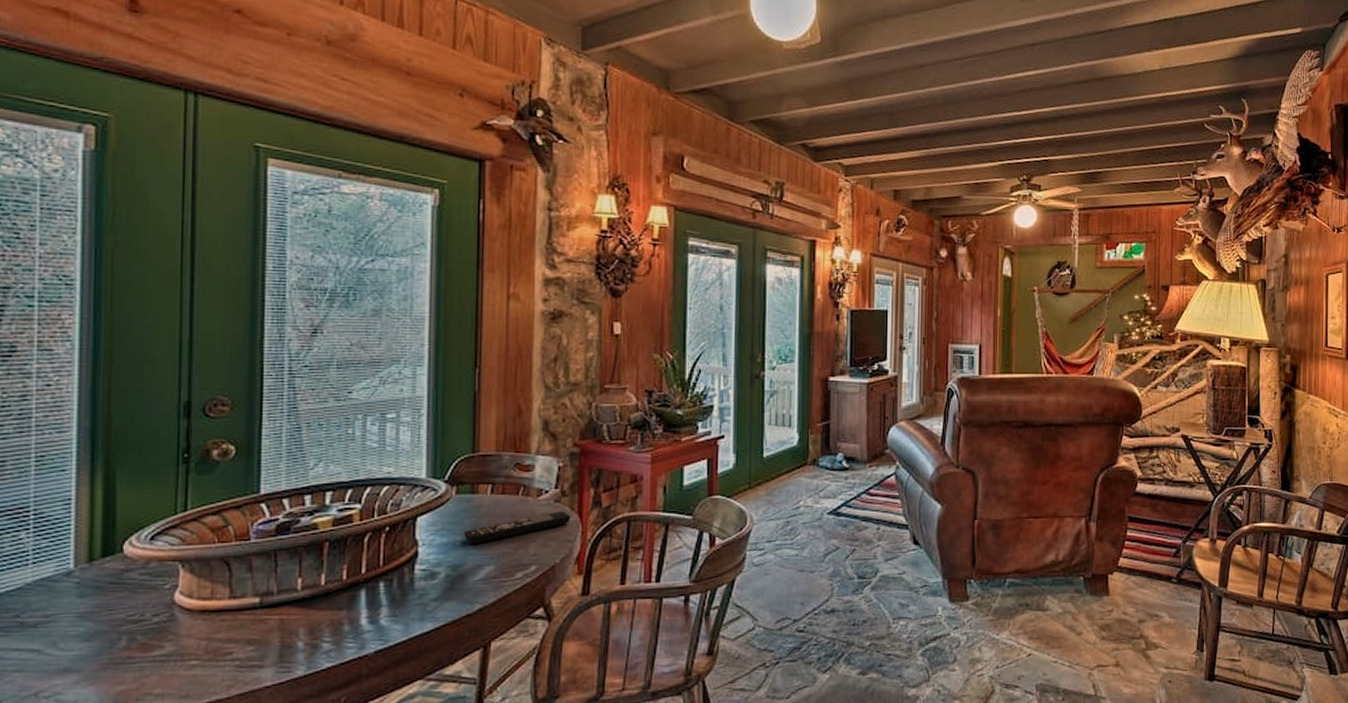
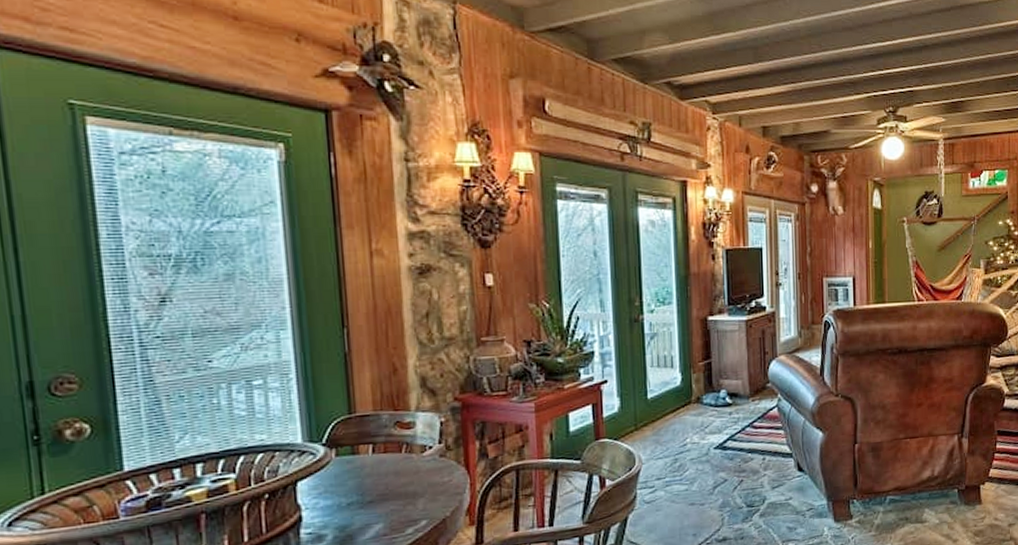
remote control: present [463,511,571,544] -> none [347,465,458,505]

